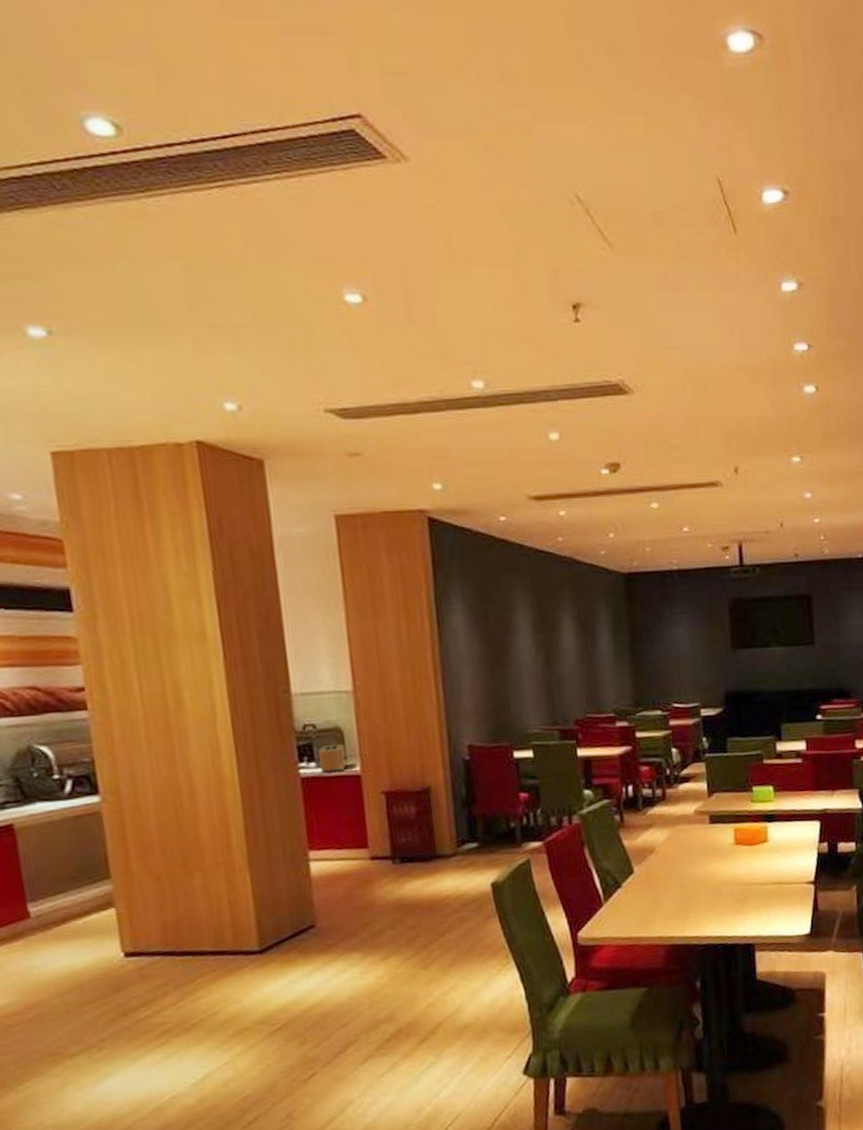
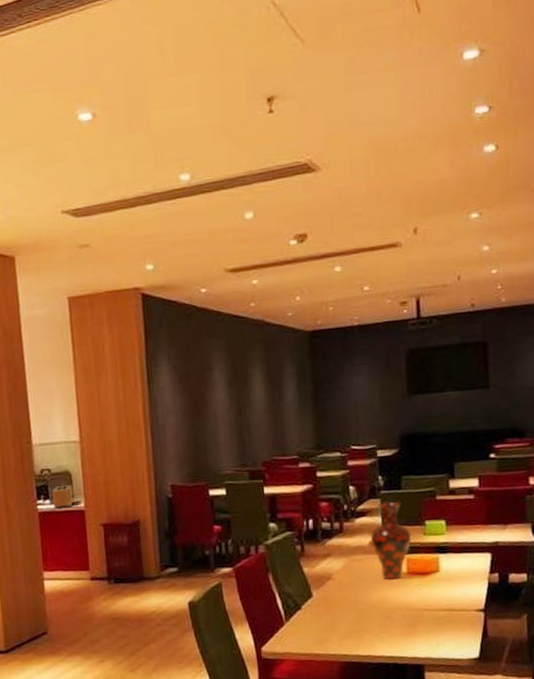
vase: none [695,765,739,852] -> present [370,501,412,580]

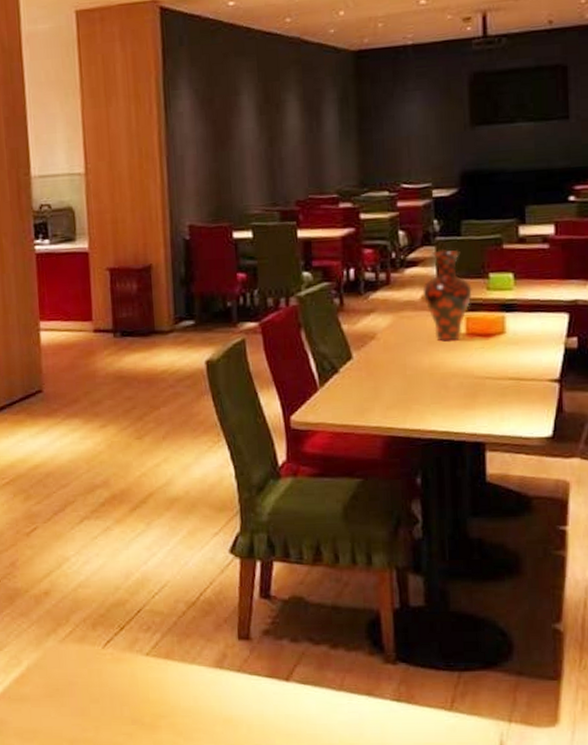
toaster: present [51,484,75,510] -> none [51,222,77,251]

